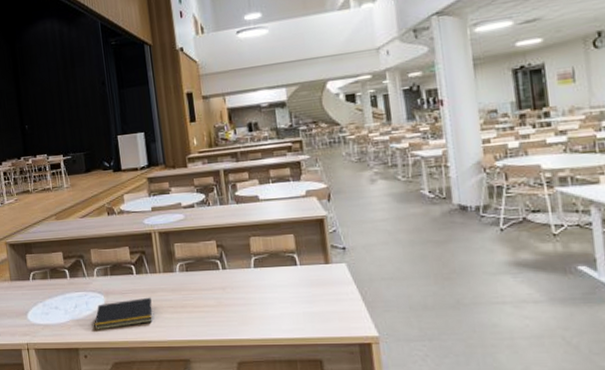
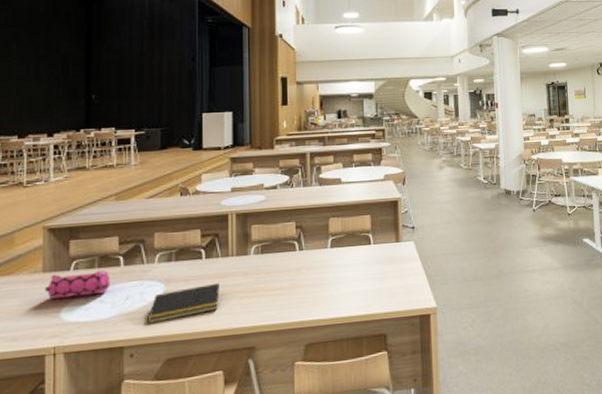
pencil case: none [13,281,62,303] -> present [44,270,111,299]

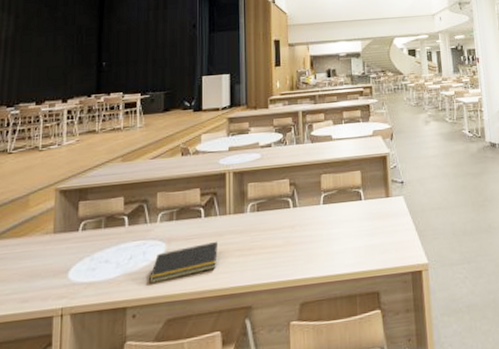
pencil case: present [44,270,111,299] -> none [54,230,116,260]

